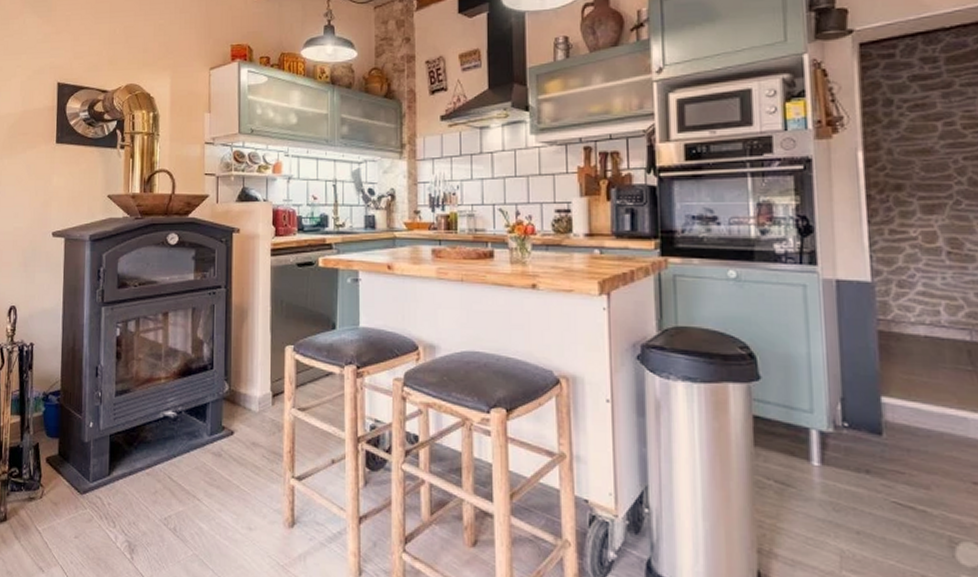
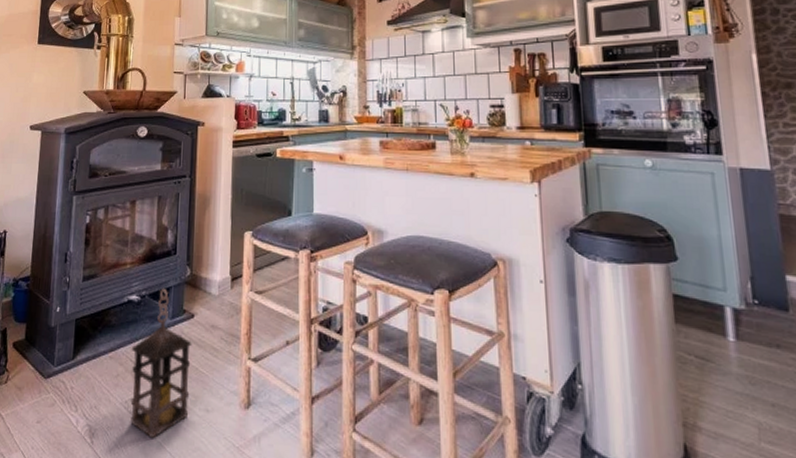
lantern: none [170,403,232,556] -> present [130,288,192,439]

